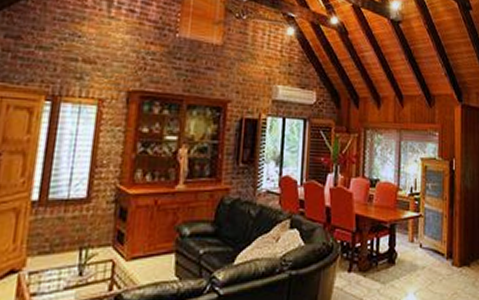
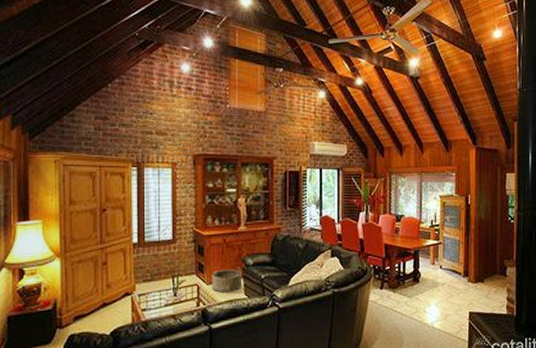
basket: none [132,238,175,272] -> present [212,267,243,293]

